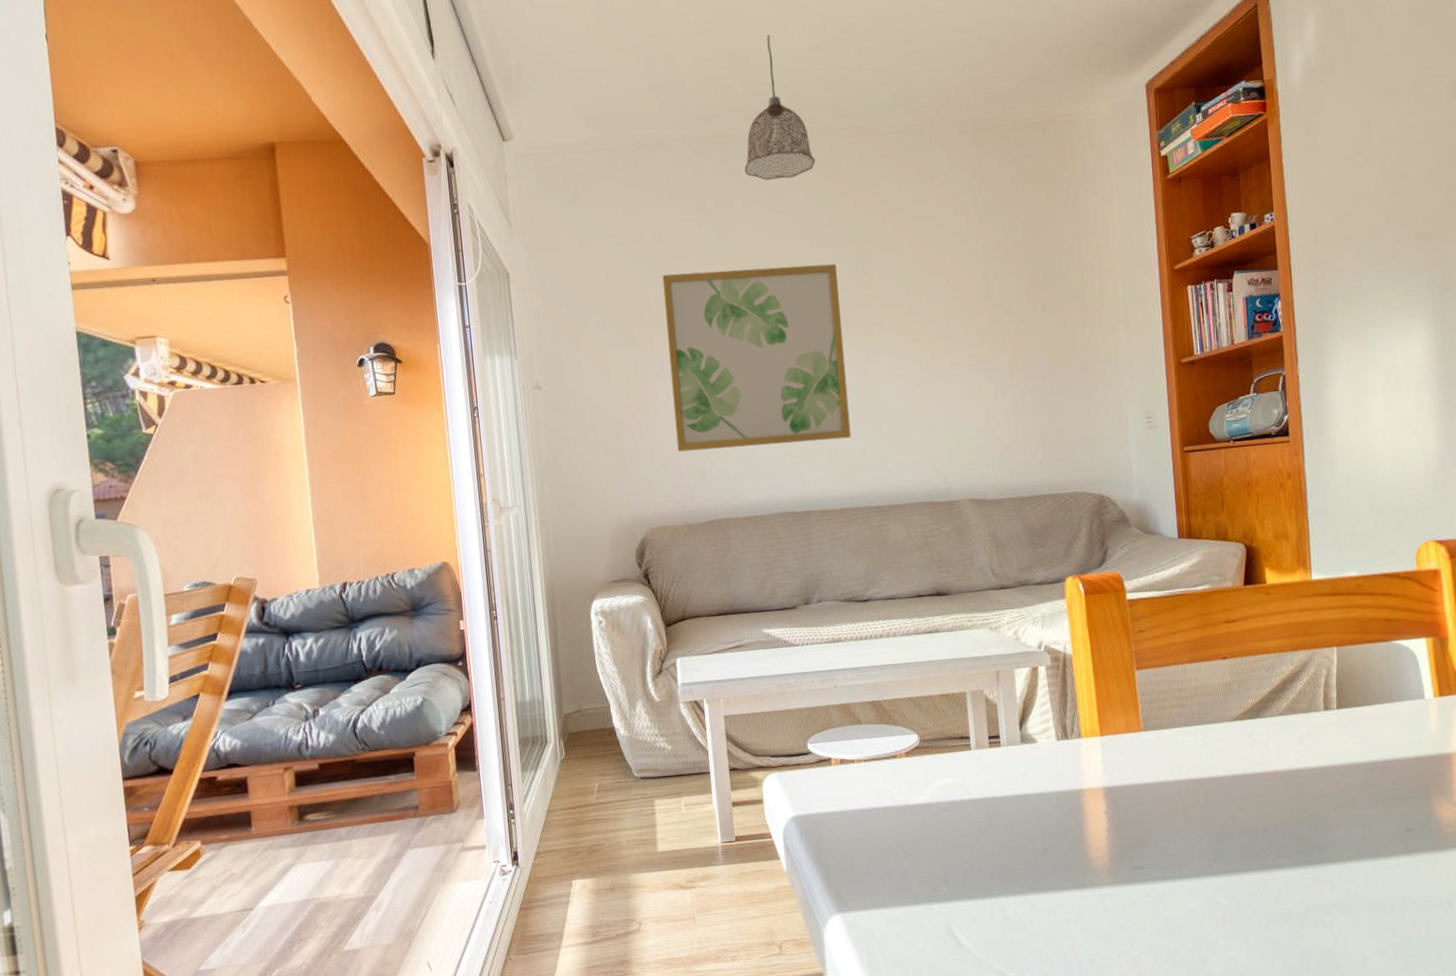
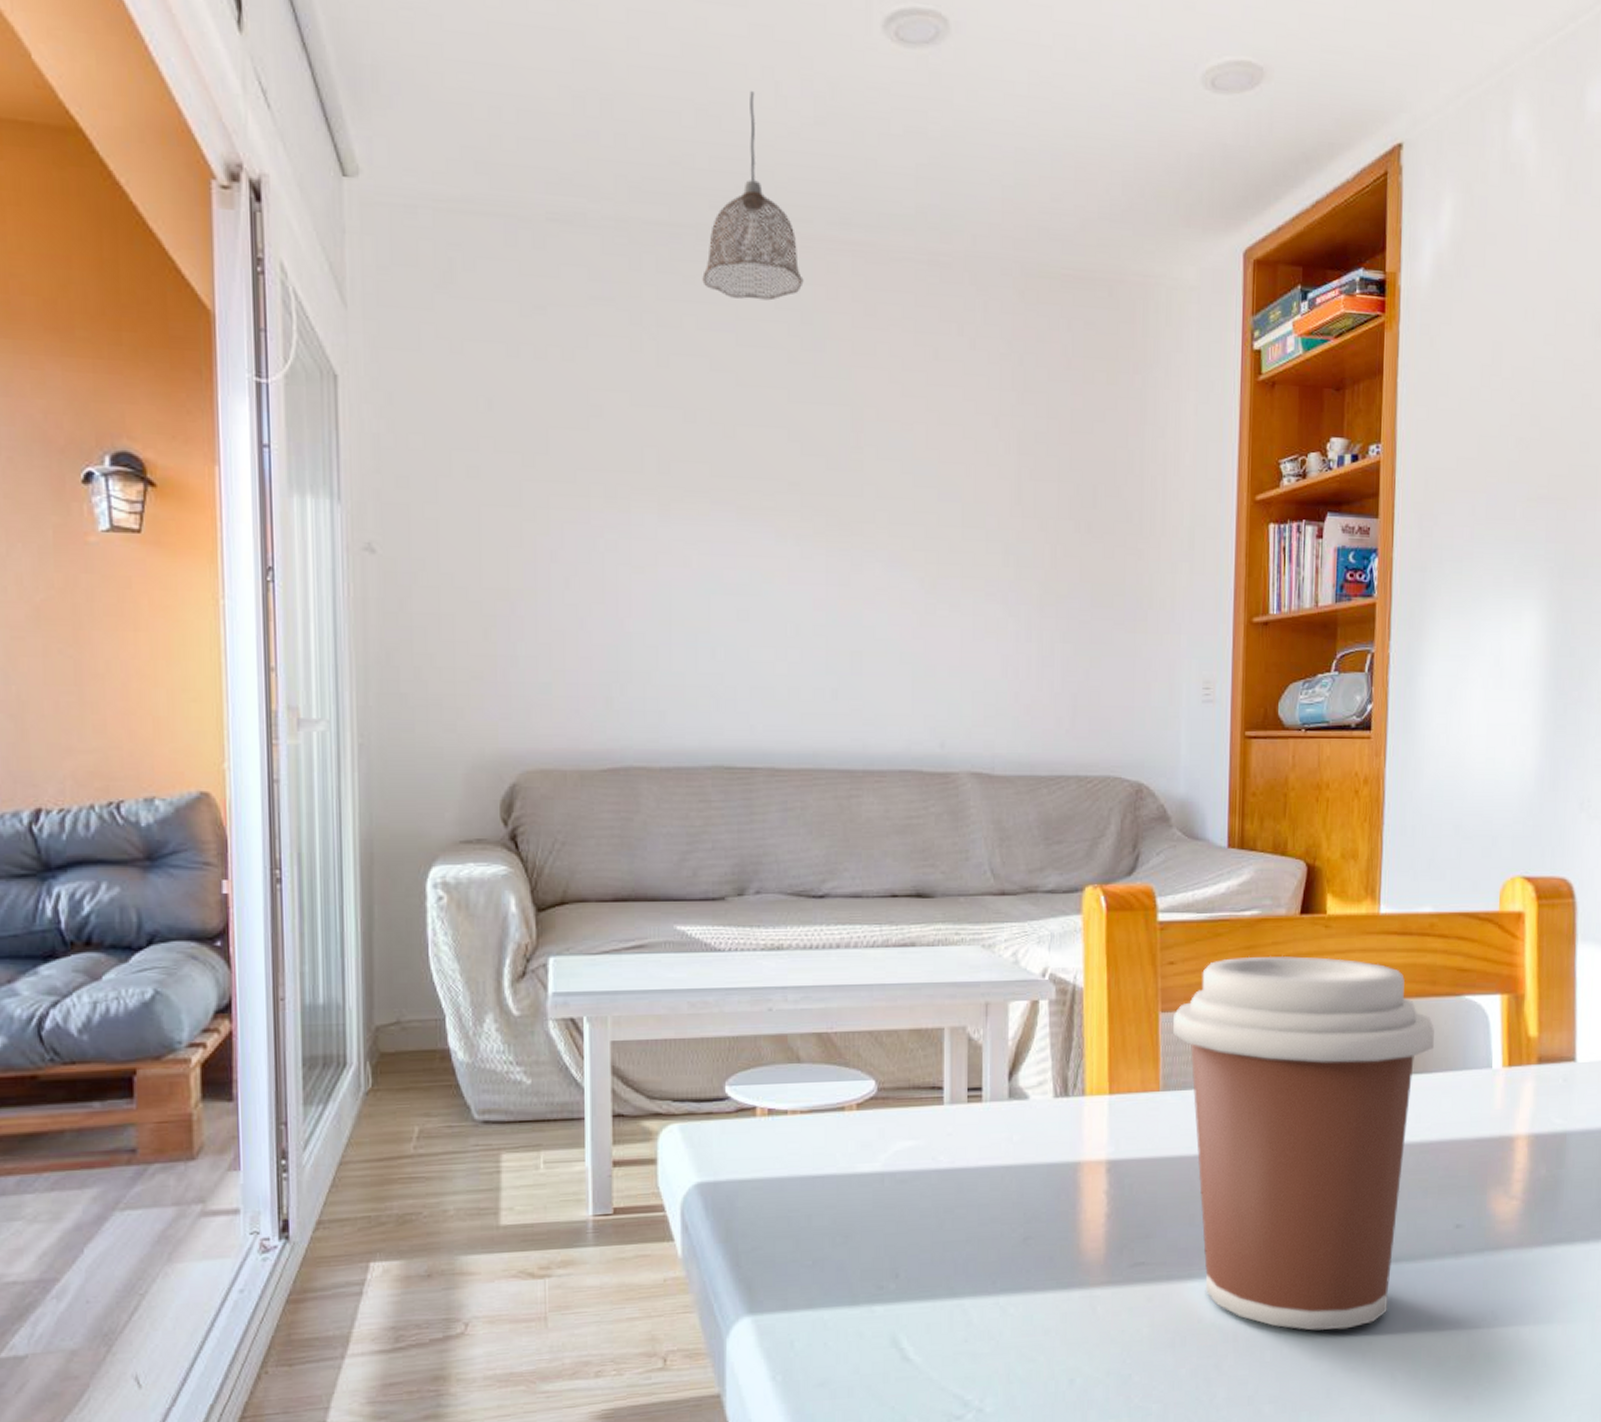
wall art: present [662,263,851,452] -> none [571,410,821,673]
coffee cup: none [1147,618,1371,918] -> present [1173,955,1434,1331]

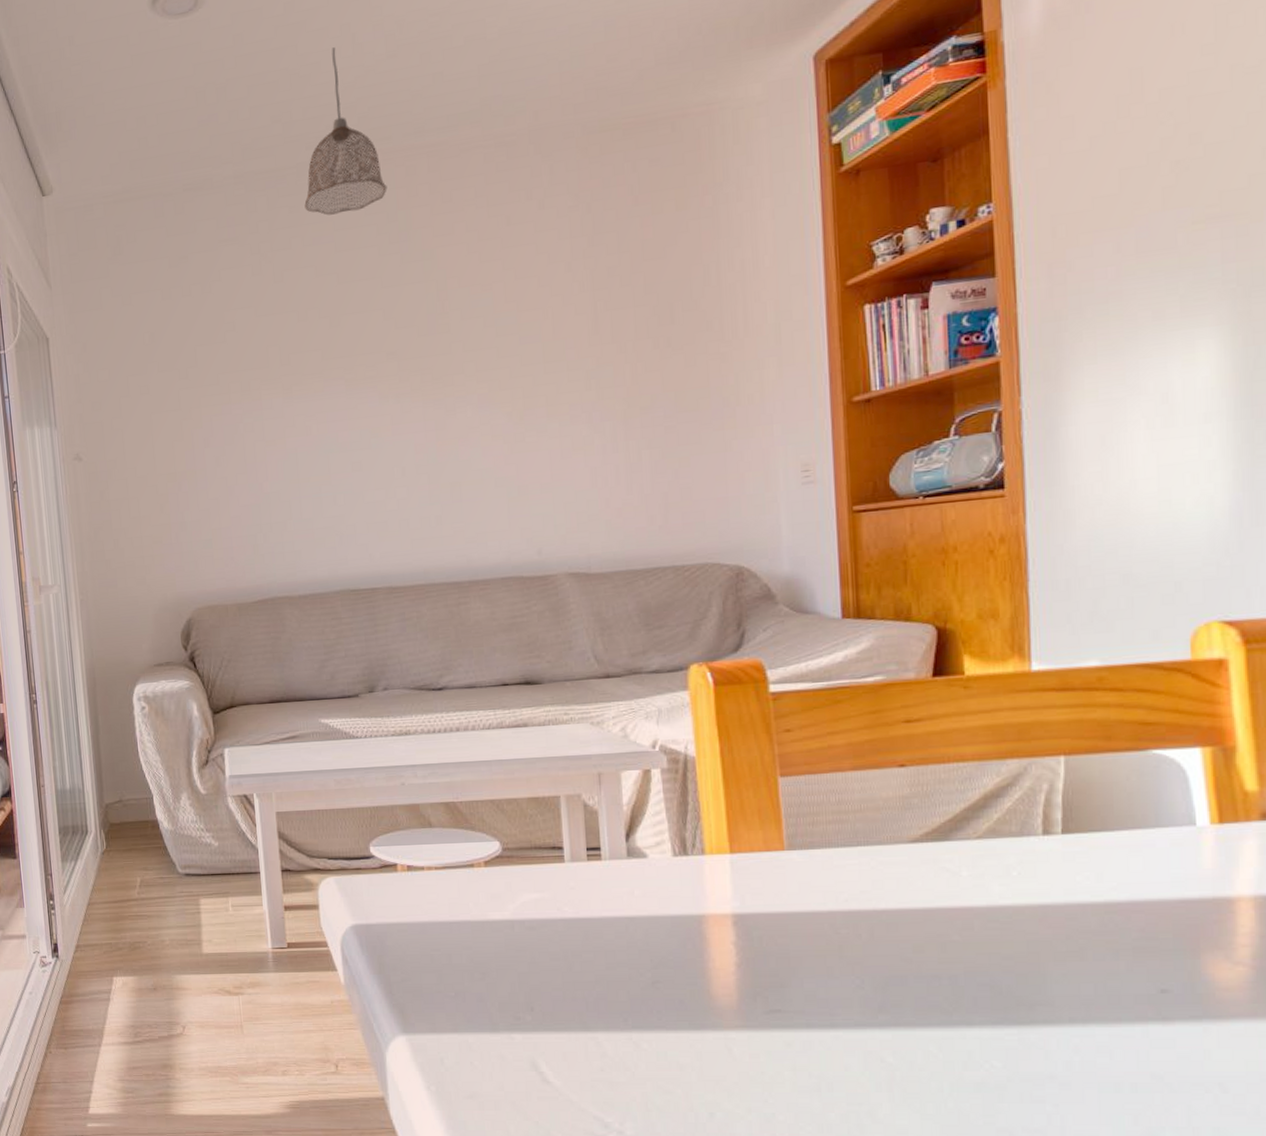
coffee cup: present [1173,955,1434,1331] -> none [794,718,1114,1089]

